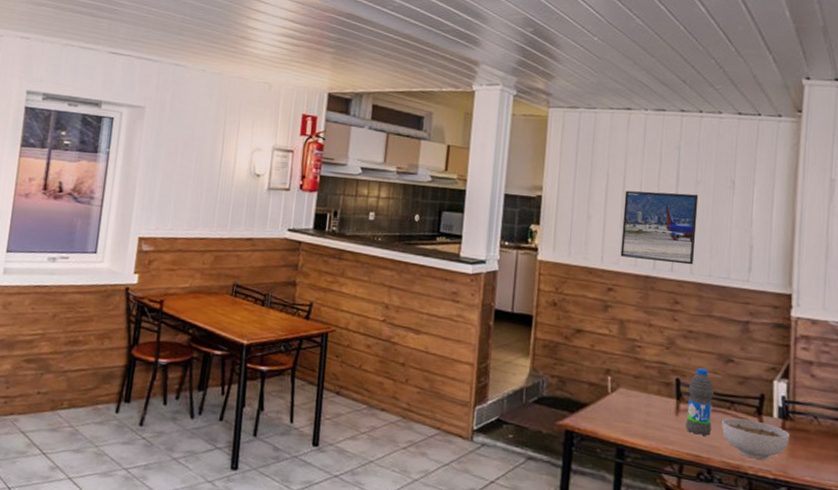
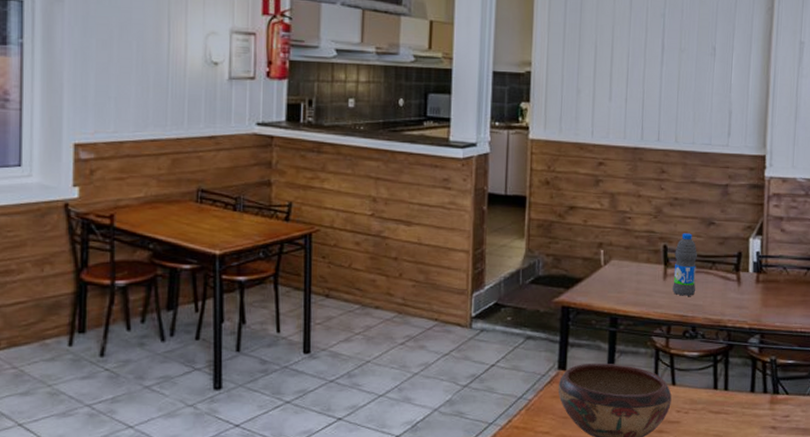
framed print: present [620,190,699,265] -> none [610,61,683,134]
bowl: present [722,417,789,460] -> none [704,277,763,312]

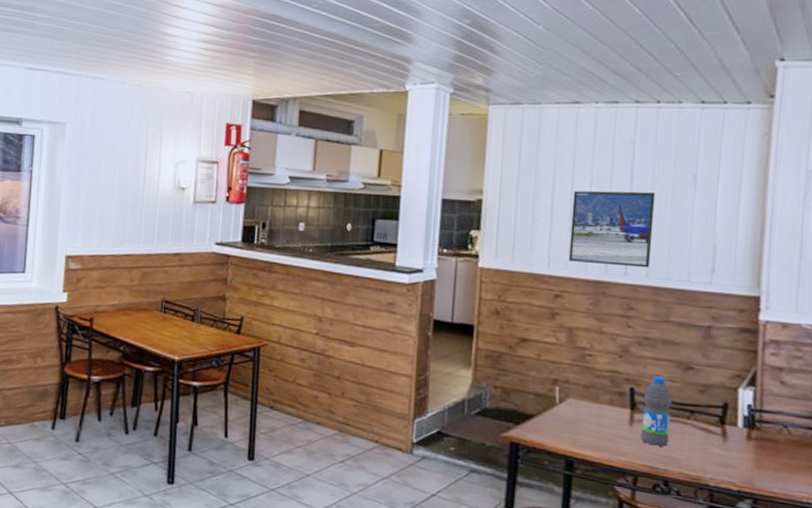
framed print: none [610,61,683,134] -> present [568,190,656,268]

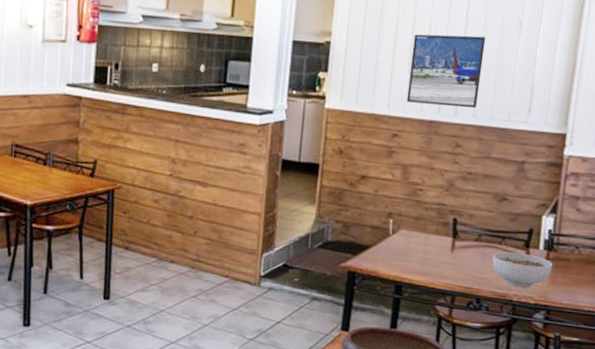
water bottle: present [640,376,672,447] -> none [459,207,488,269]
bowl: none [680,427,755,472] -> present [492,251,552,288]

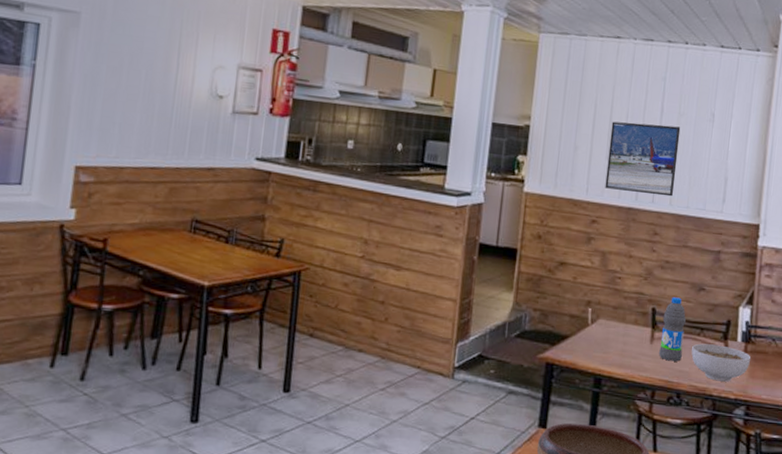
water bottle: none [459,207,488,269] -> present [659,297,686,362]

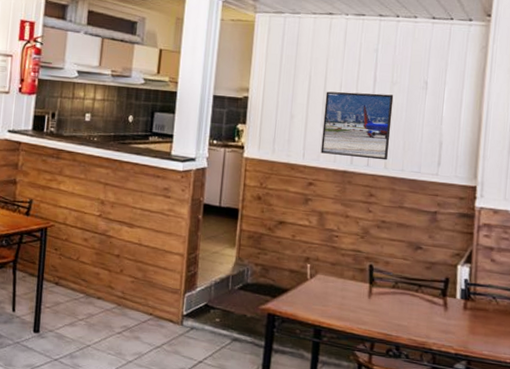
water bottle: present [659,297,686,362] -> none [377,255,403,316]
bowl: present [691,343,750,382] -> none [410,299,470,337]

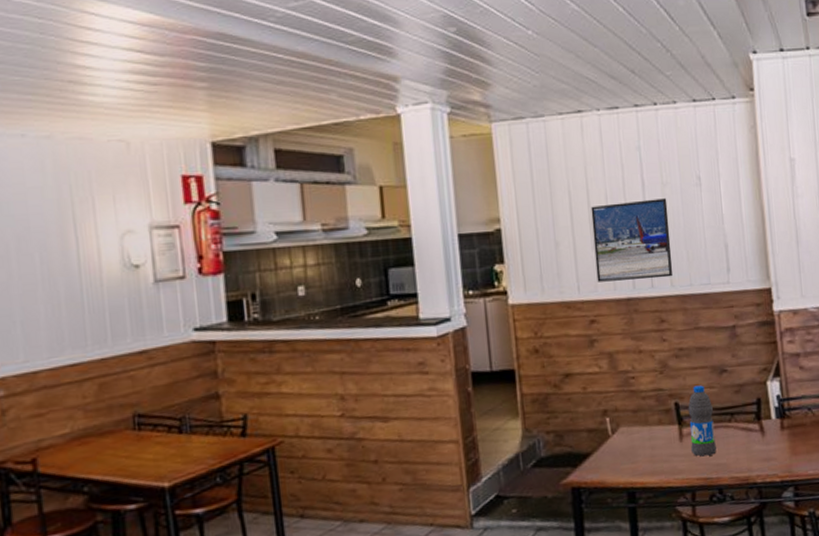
water bottle: none [377,255,403,316] -> present [688,385,716,457]

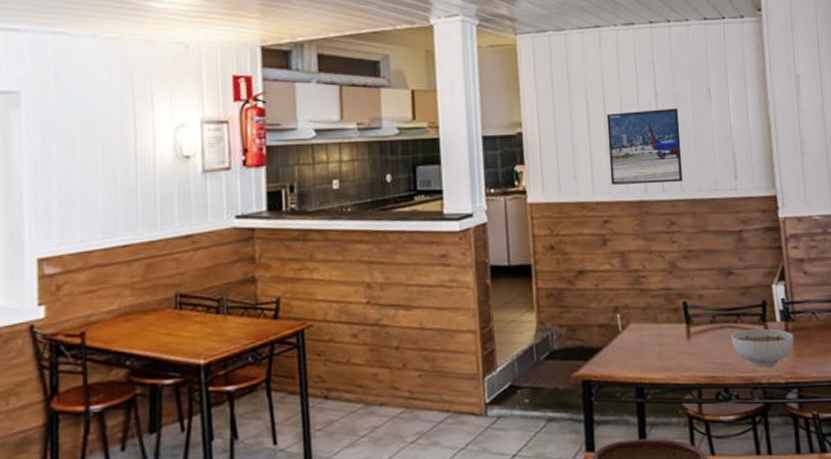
water bottle: present [688,385,716,457] -> none [695,286,723,355]
bowl: none [725,427,789,467] -> present [731,328,794,368]

